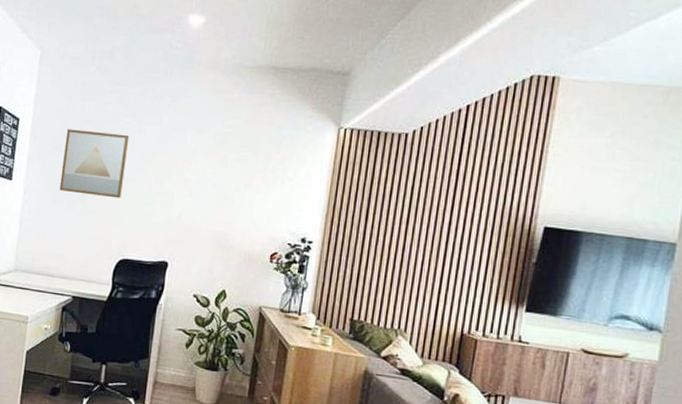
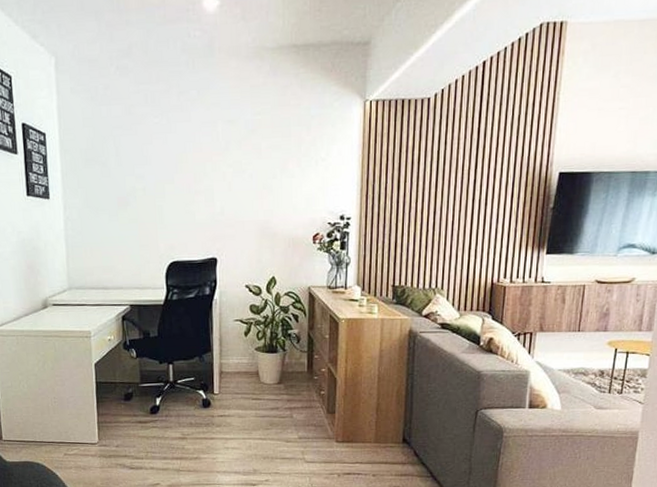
wall art: present [59,129,130,199] -> none [96,135,162,203]

